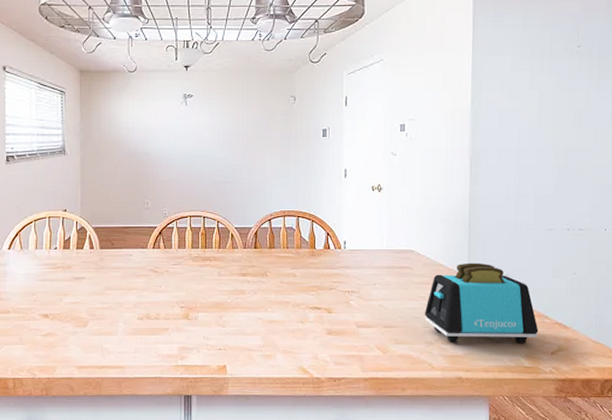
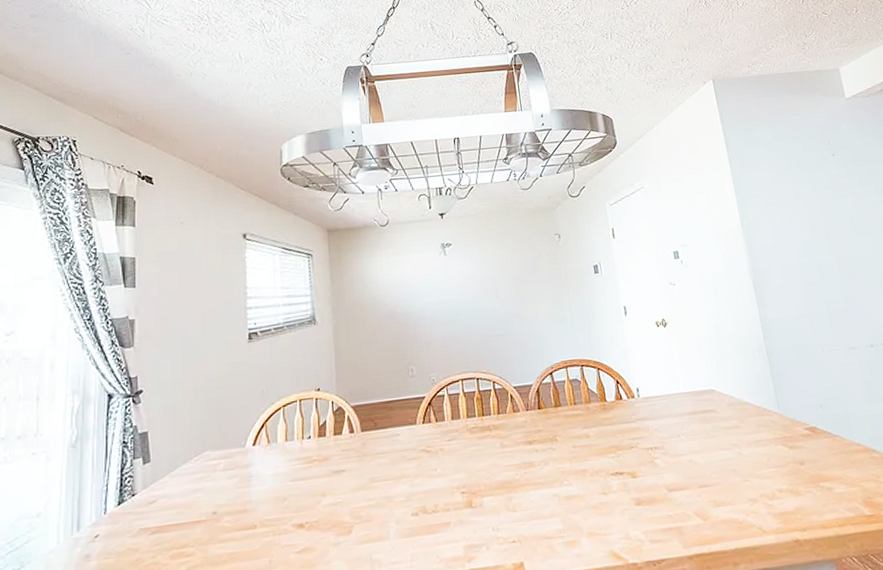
toaster: present [424,262,539,344] -> none [740,395,870,497]

